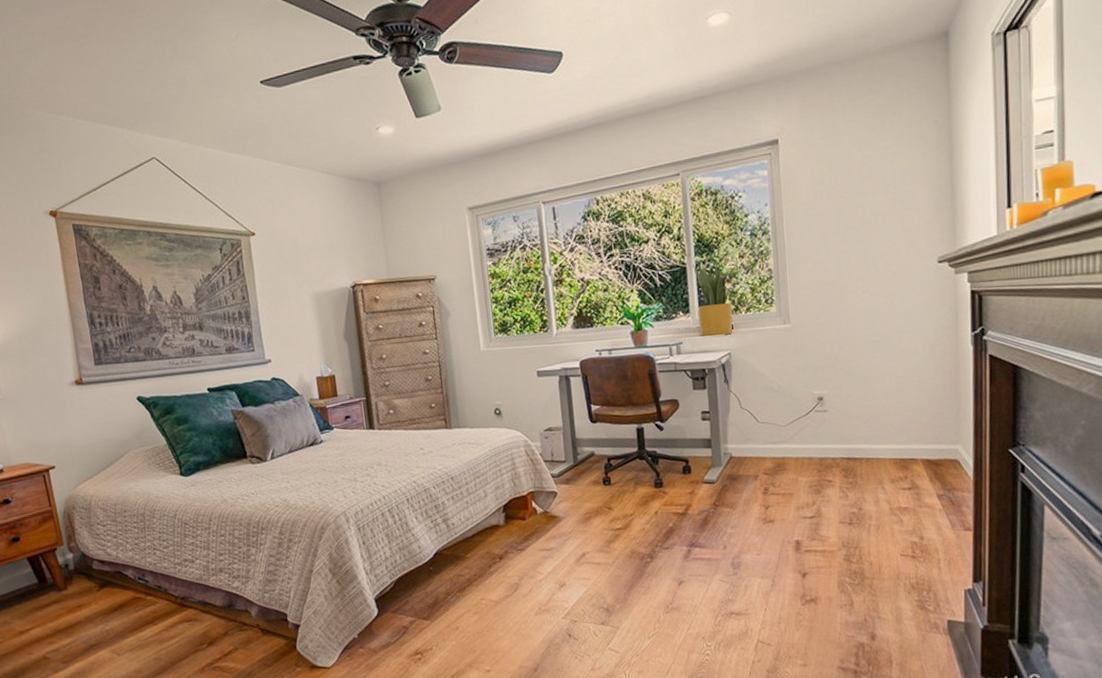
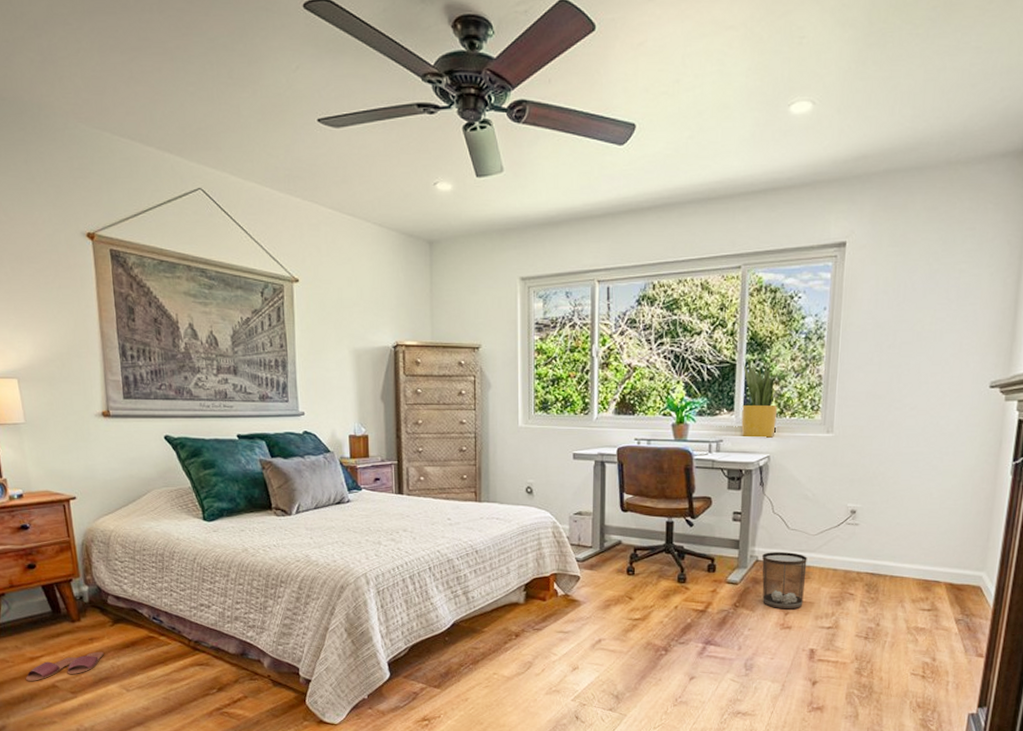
slippers: none [17,617,93,656] -> present [26,651,104,682]
waste bin: none [736,445,783,504] -> present [762,552,807,610]

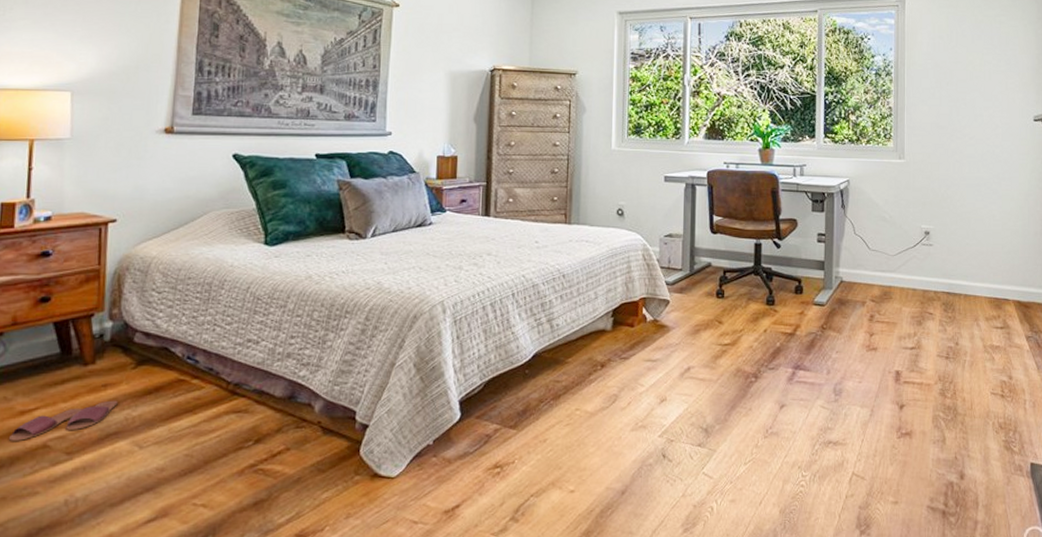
planter: present [741,357,785,438] -> none [822,90,860,163]
waste bin: present [762,552,807,610] -> none [846,273,888,331]

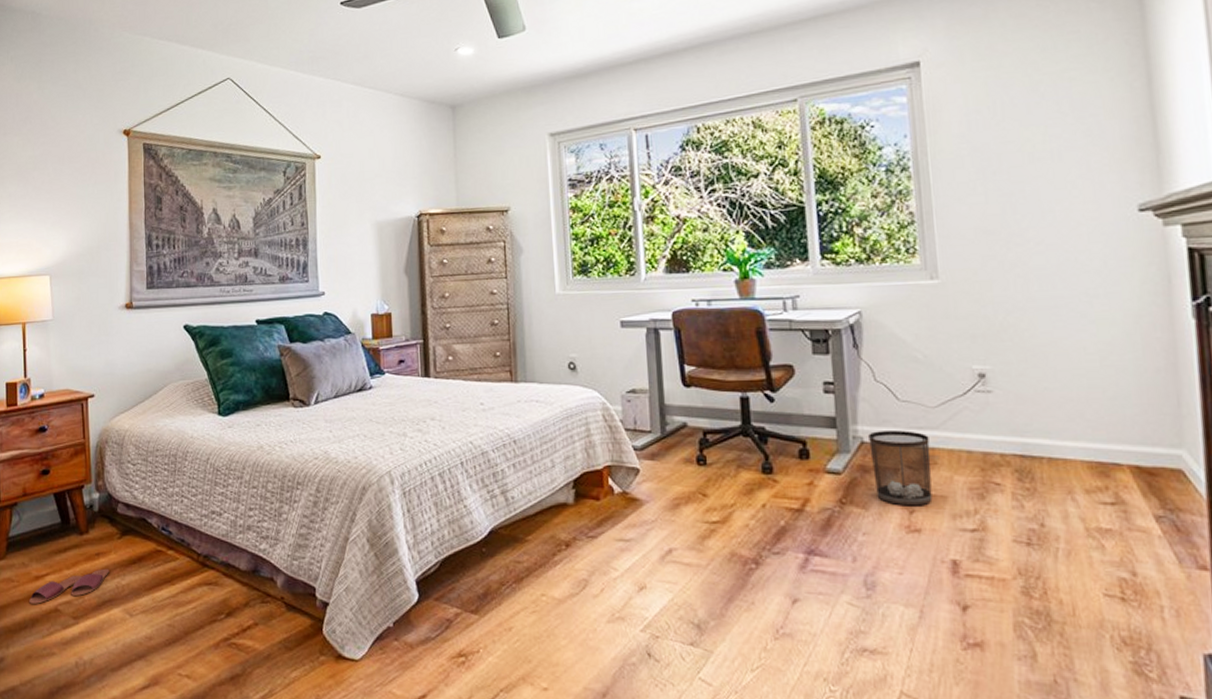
waste bin: none [846,273,888,331] -> present [869,430,933,506]

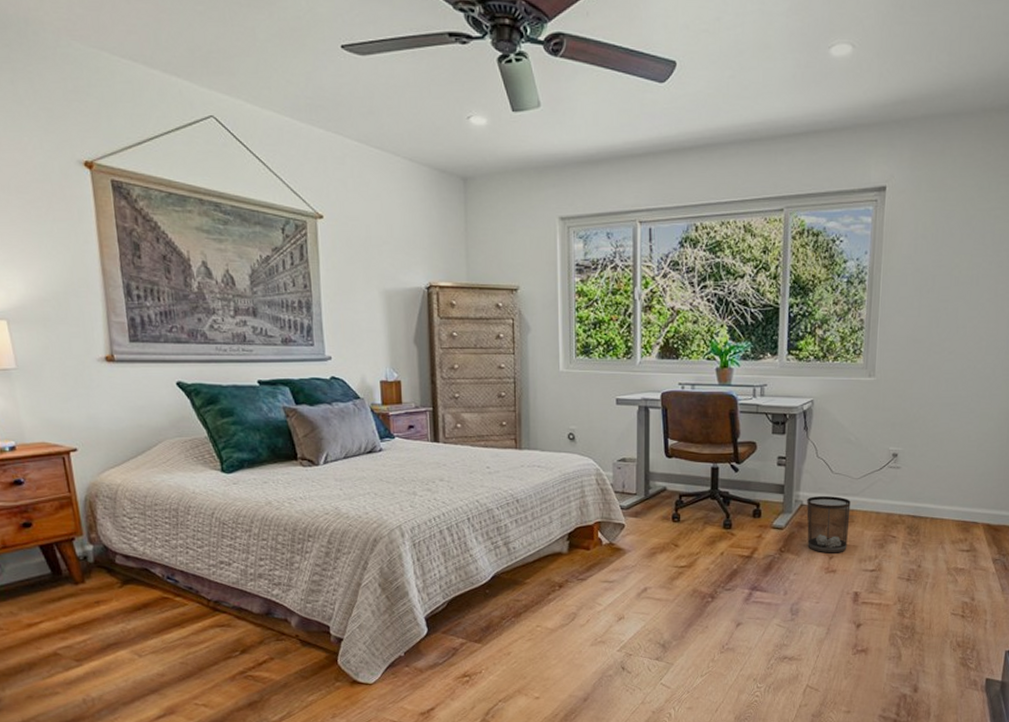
slippers: present [29,568,109,605] -> none [23,615,112,651]

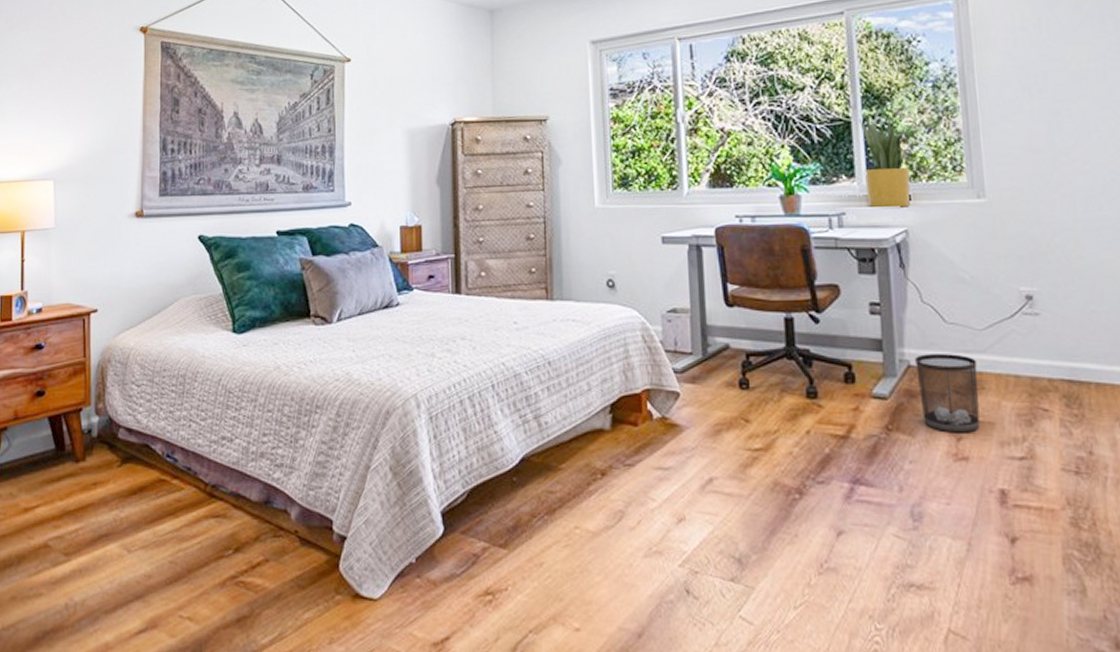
planter: none [785,301,827,382] -> present [859,111,915,209]

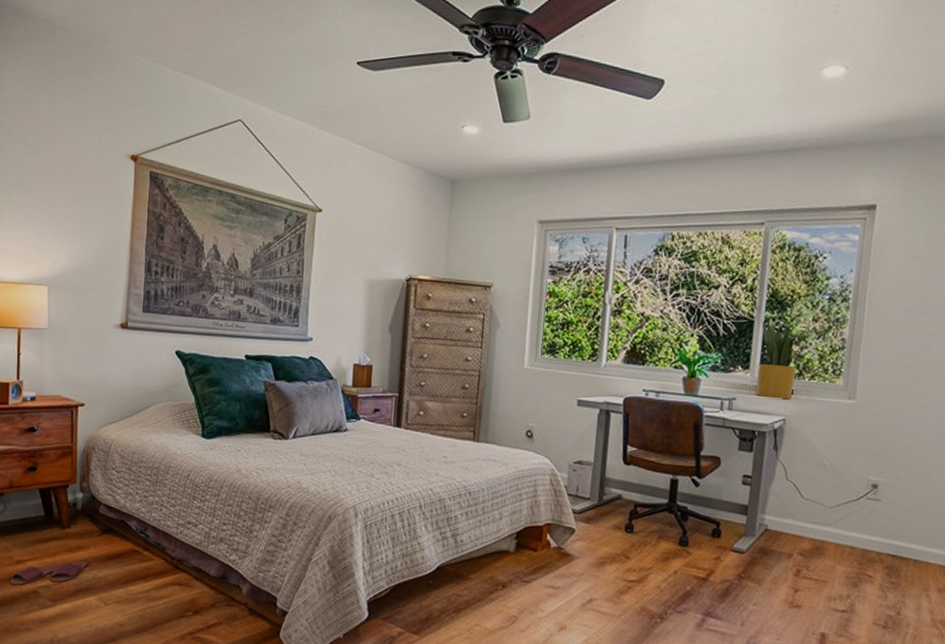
slippers: none [16,499,107,540] -> present [10,560,88,585]
waste bin: present [915,354,980,433] -> none [770,521,822,587]

